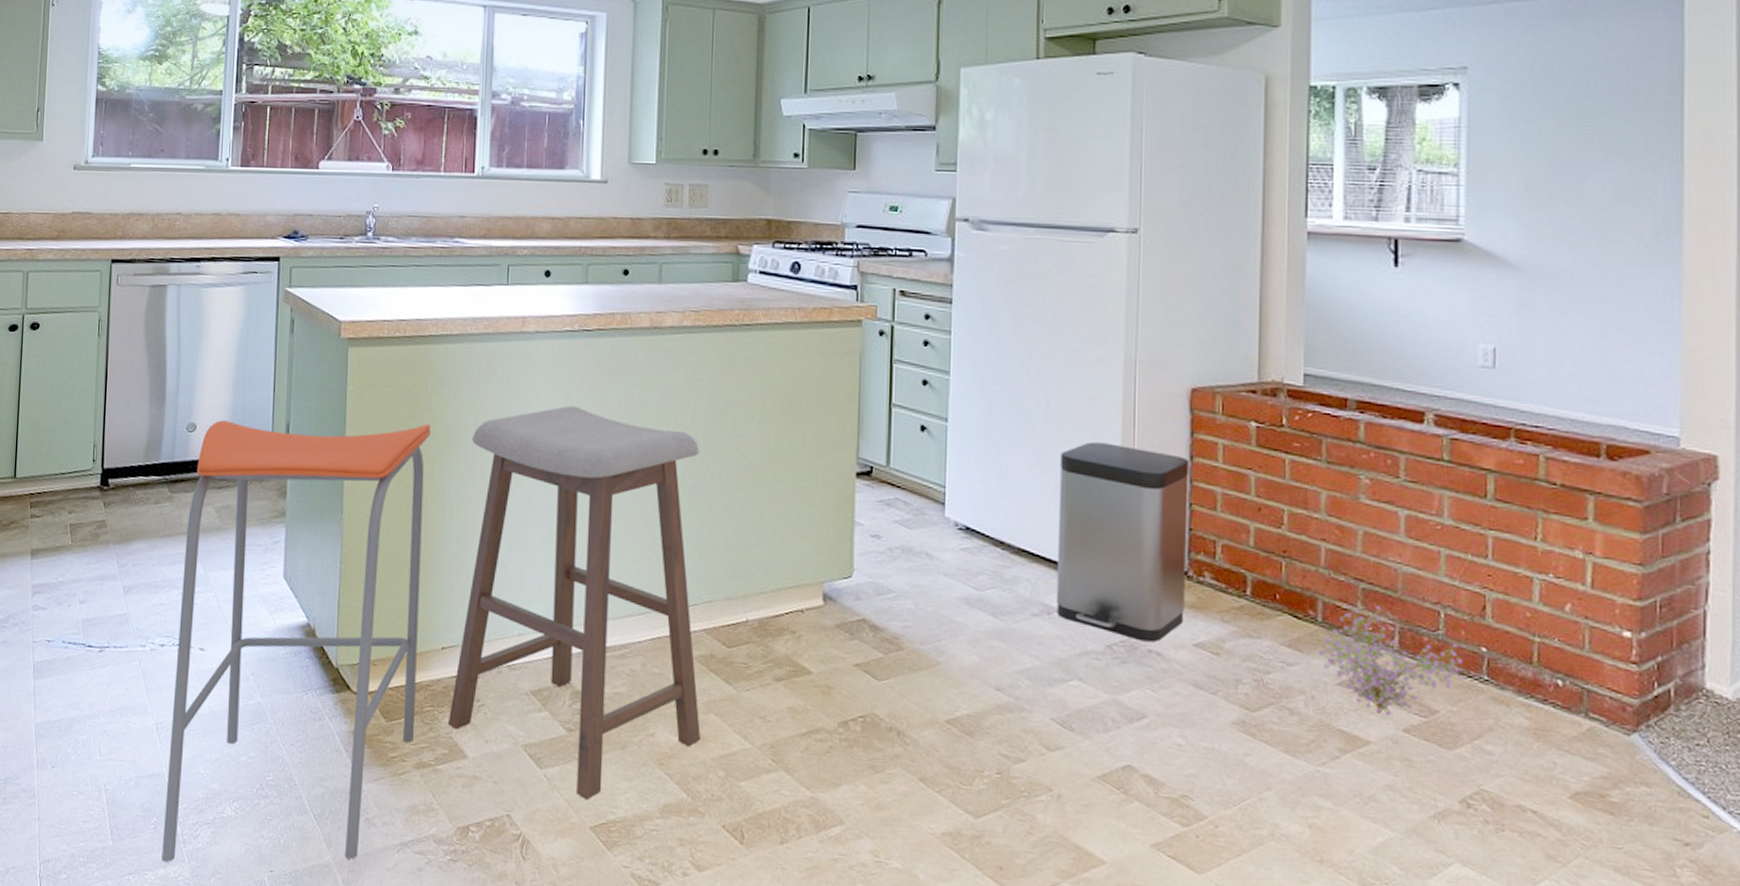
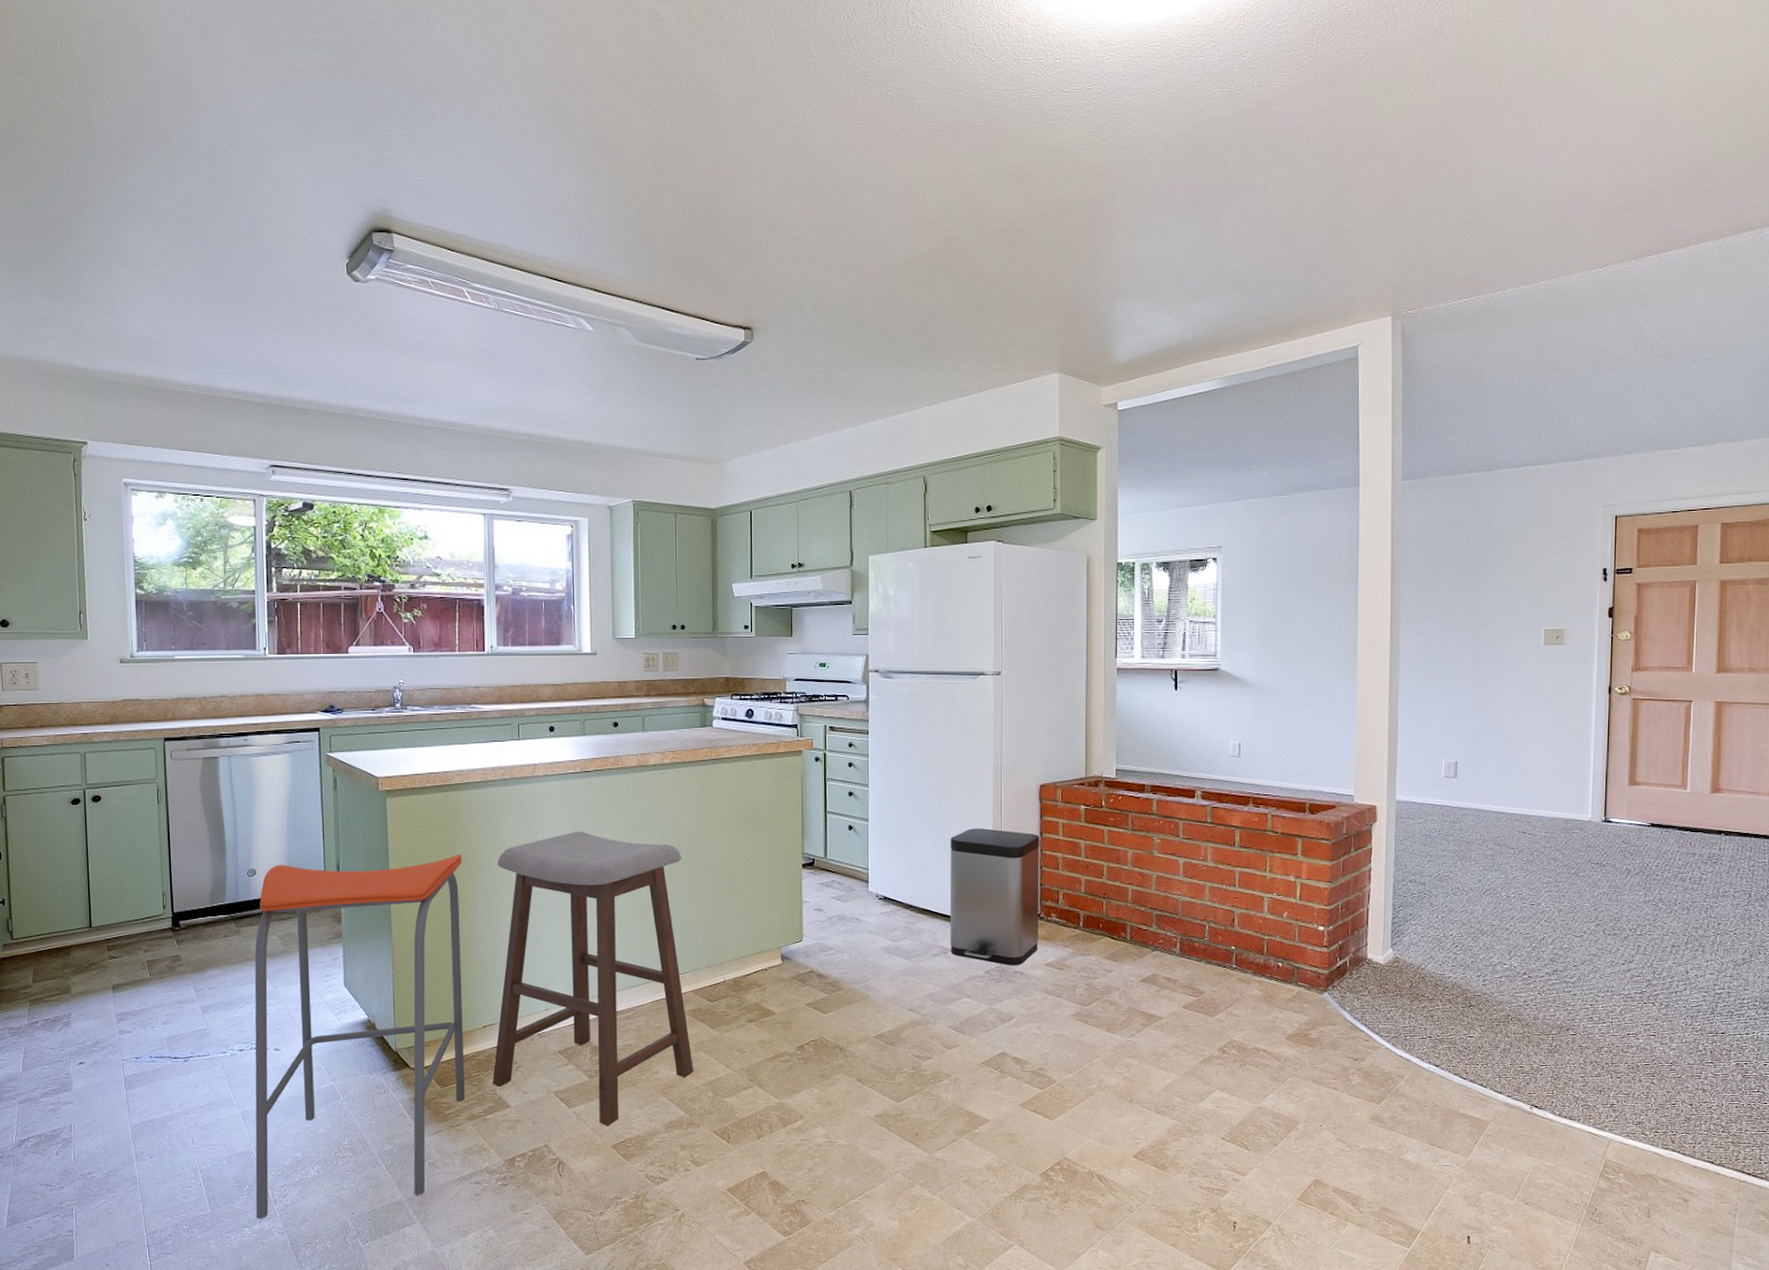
flowering plant: present [1318,605,1464,716] -> none [1127,925,1221,999]

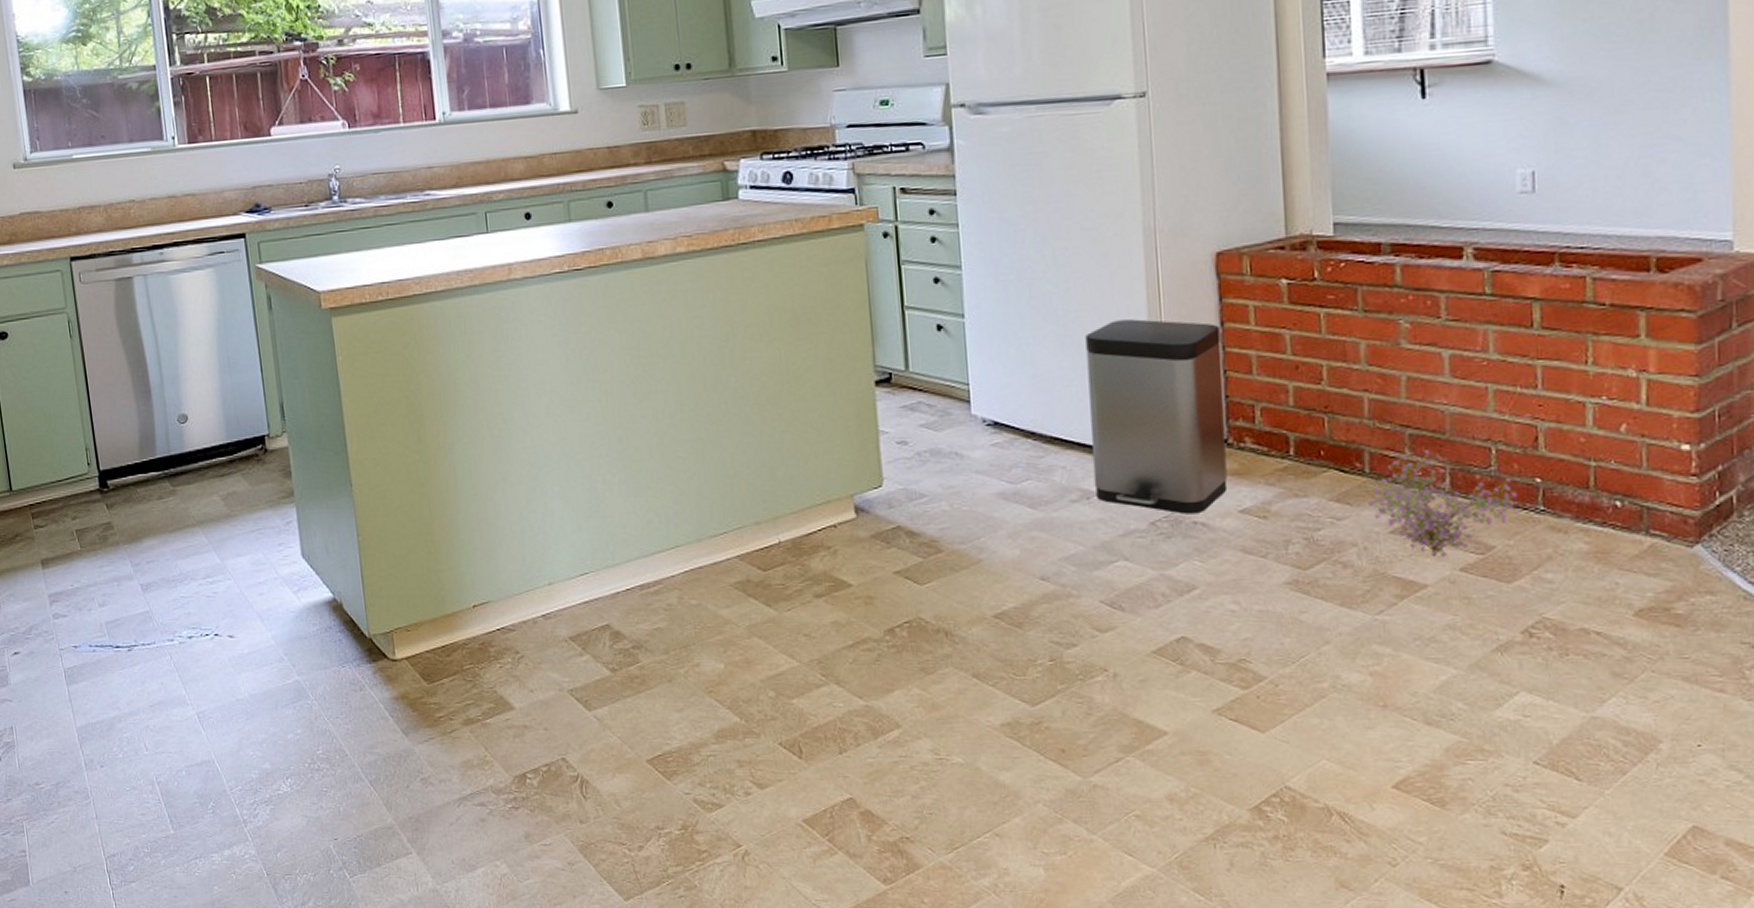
bar stool: present [254,854,465,1218] -> none [194,385,458,842]
bar stool: present [493,831,693,1125] -> none [473,348,747,734]
flowering plant: none [1127,925,1221,999] -> present [1367,450,1520,558]

